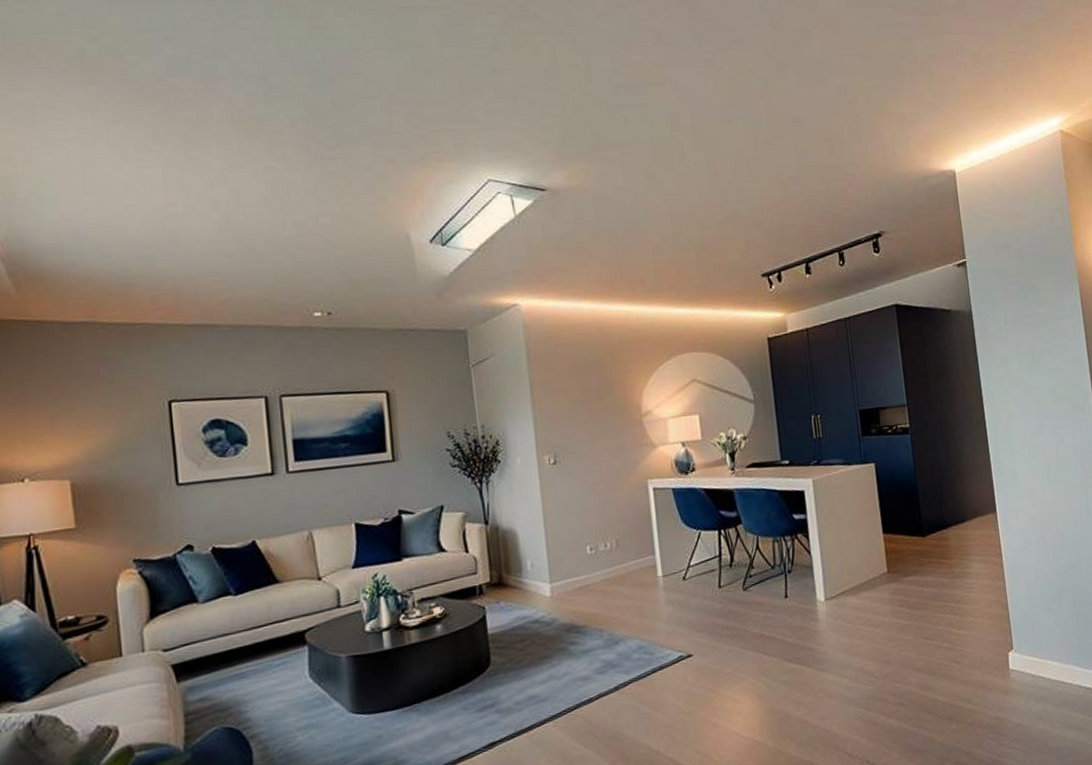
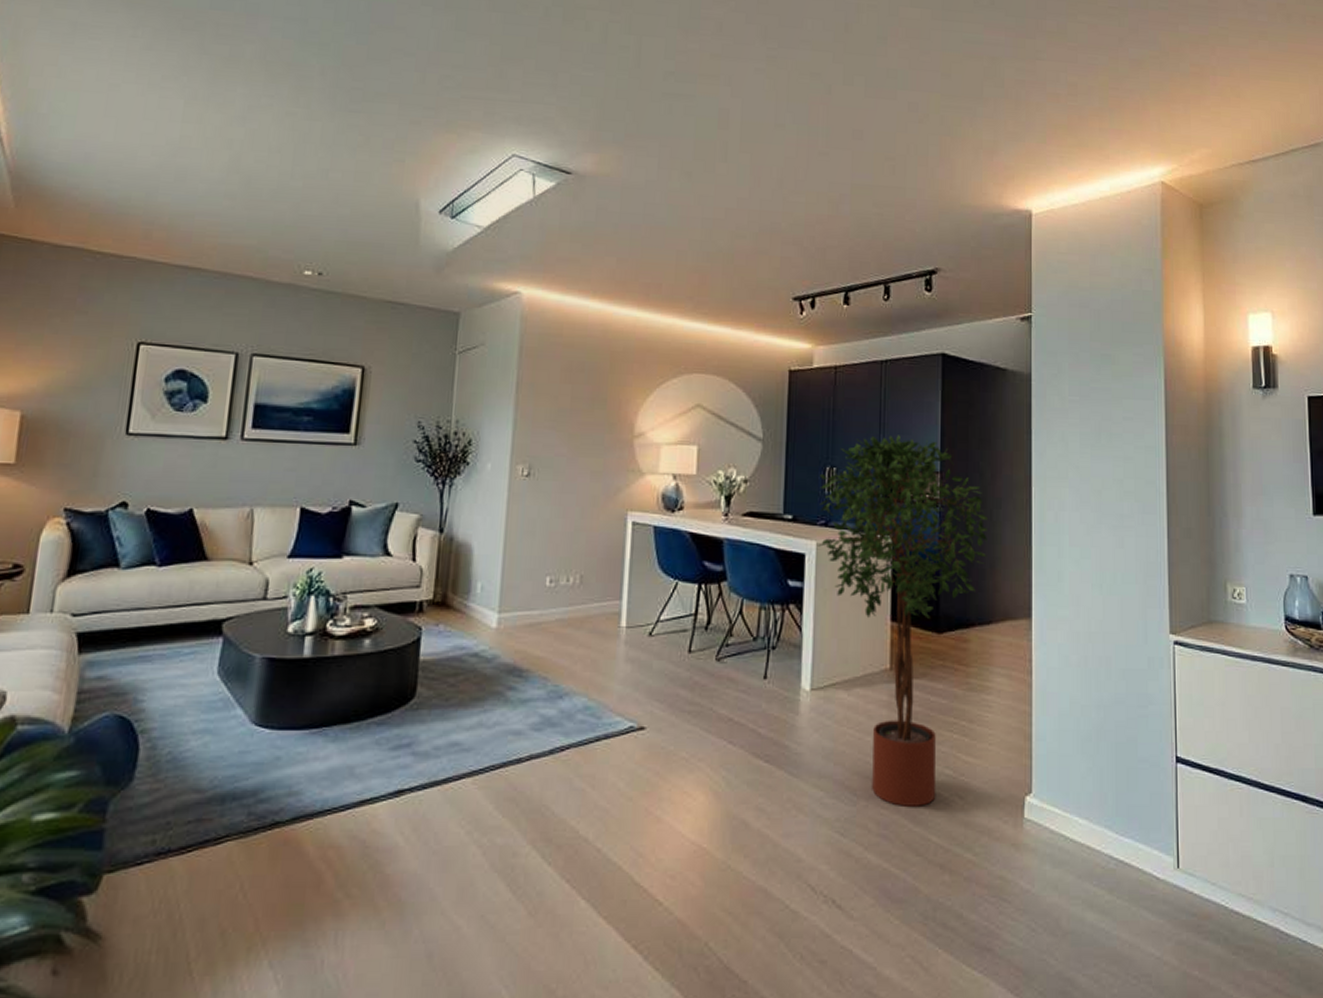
potted tree: none [806,379,954,679] -> present [818,435,988,806]

